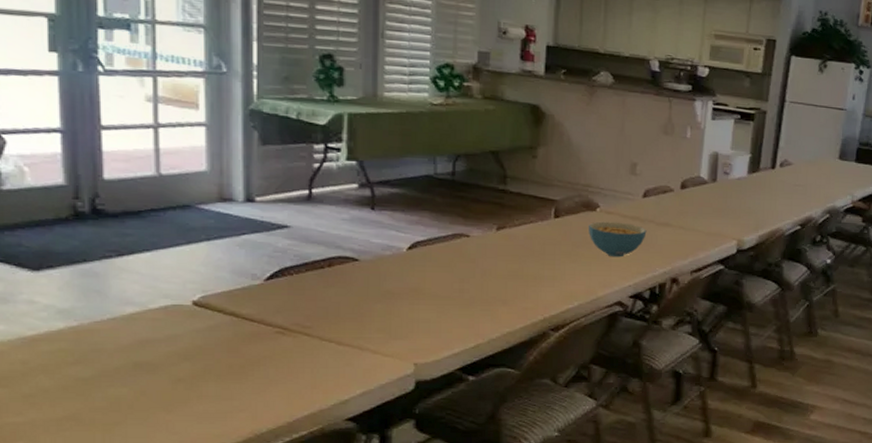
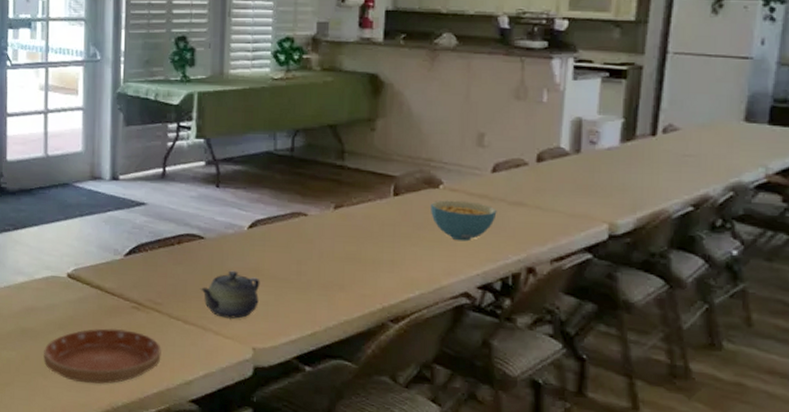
saucer: none [165,354,312,414] -> present [43,328,161,384]
teapot: none [355,291,421,337] -> present [200,270,260,319]

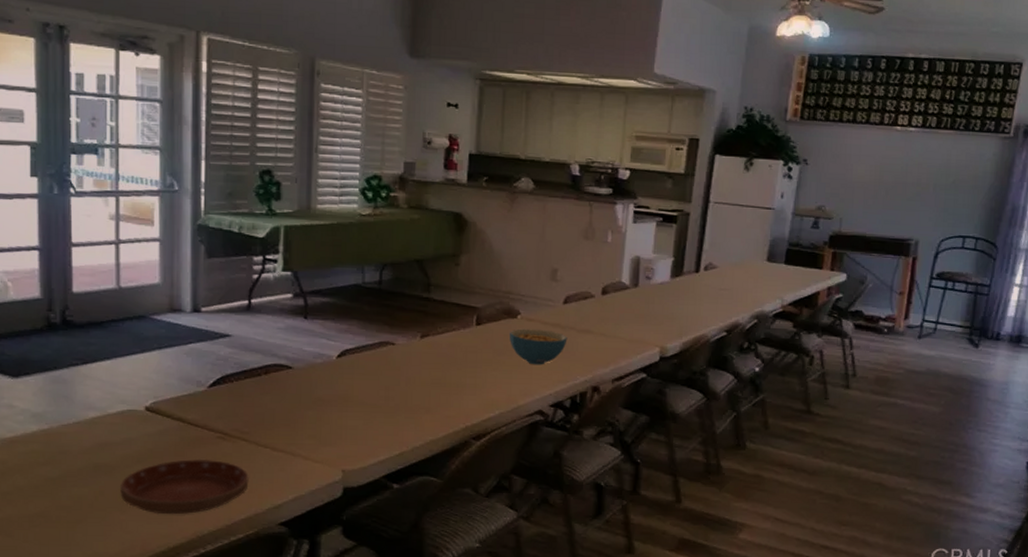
teapot: present [200,270,260,319] -> none [288,398,349,444]

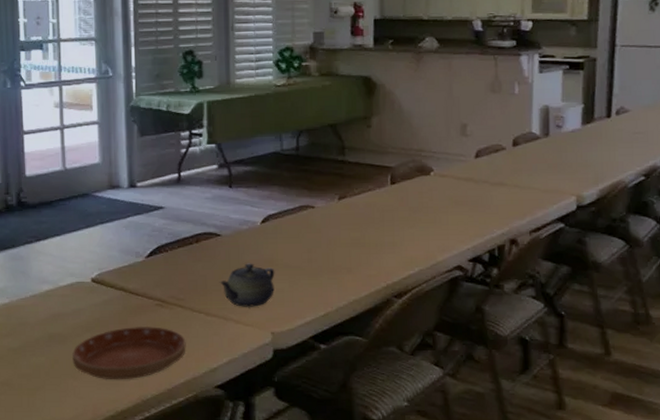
teapot: none [288,398,349,444] -> present [219,263,275,307]
cereal bowl: present [509,328,568,365] -> none [423,184,482,221]

